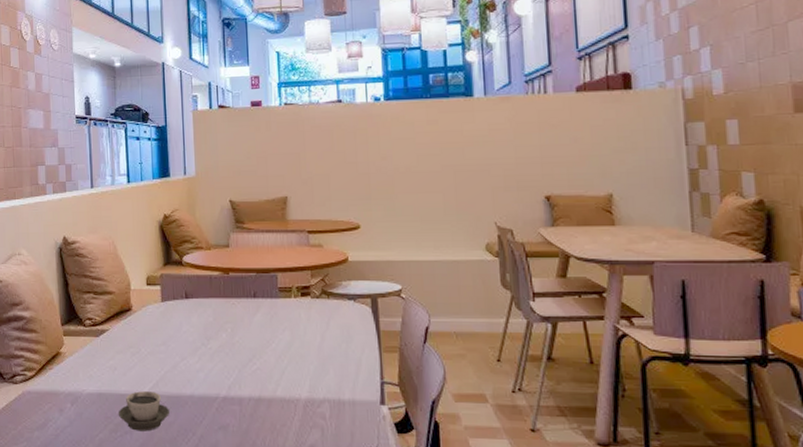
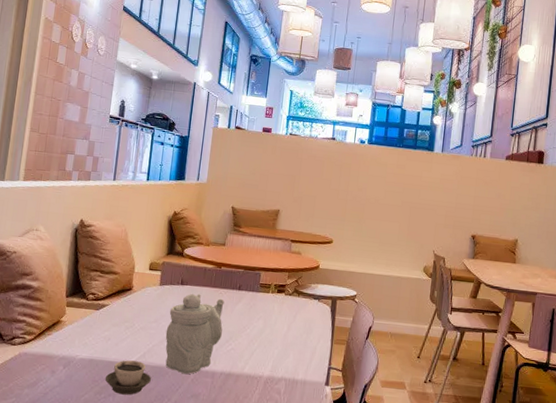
teapot: none [177,307,243,402] -> present [165,293,224,374]

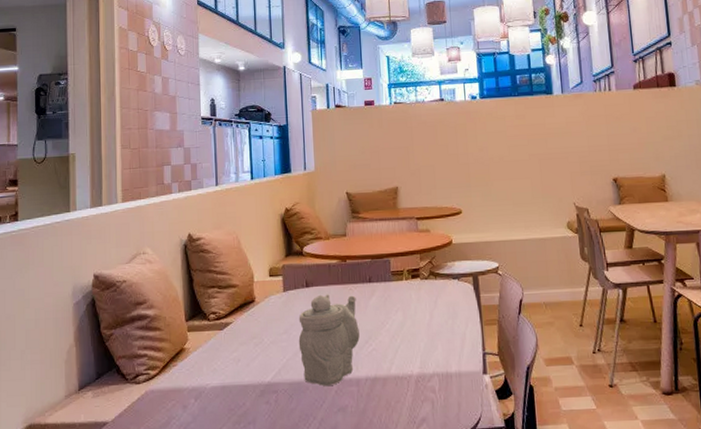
cup: present [105,360,151,395] -> none [241,380,291,421]

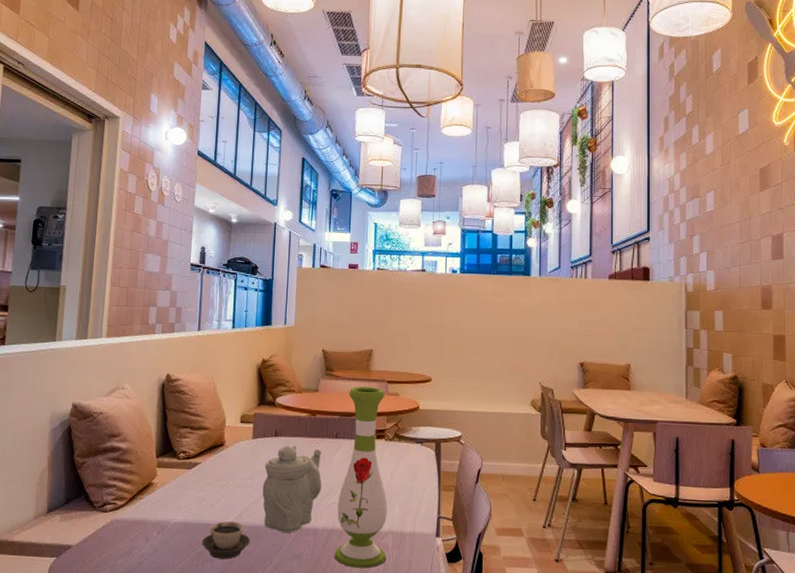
cup: none [241,380,291,421] -> present [201,521,250,560]
vase: none [378,225,435,415] -> present [334,386,387,569]

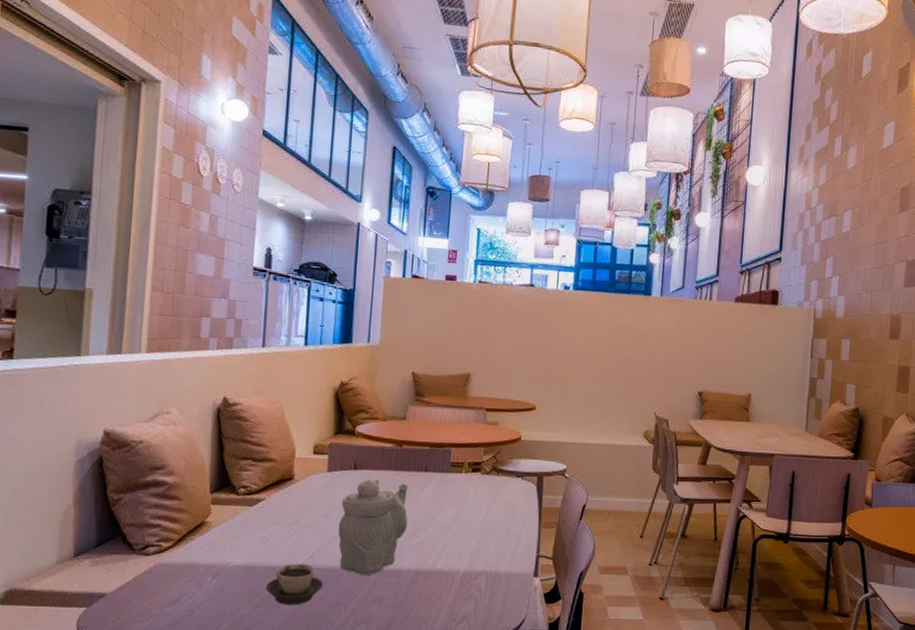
vase: present [334,386,387,569] -> none [419,414,483,611]

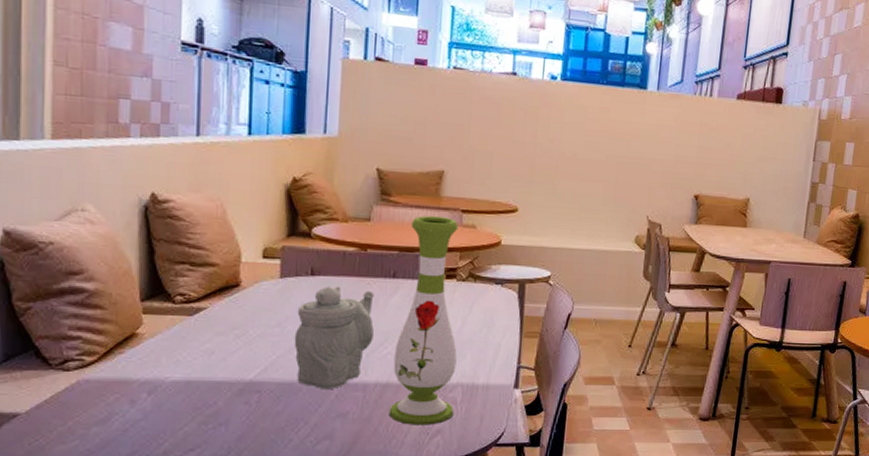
cup: present [265,564,323,605] -> none [211,378,278,422]
vase: none [419,414,483,611] -> present [389,216,459,425]

